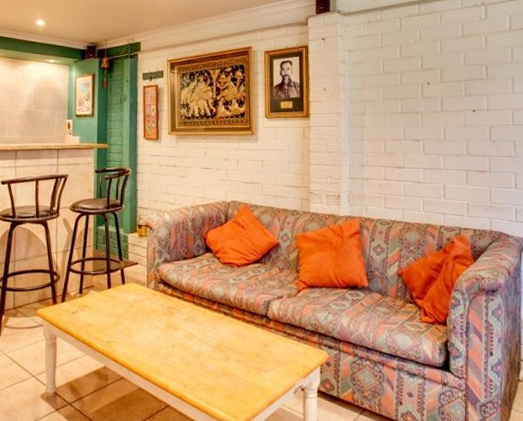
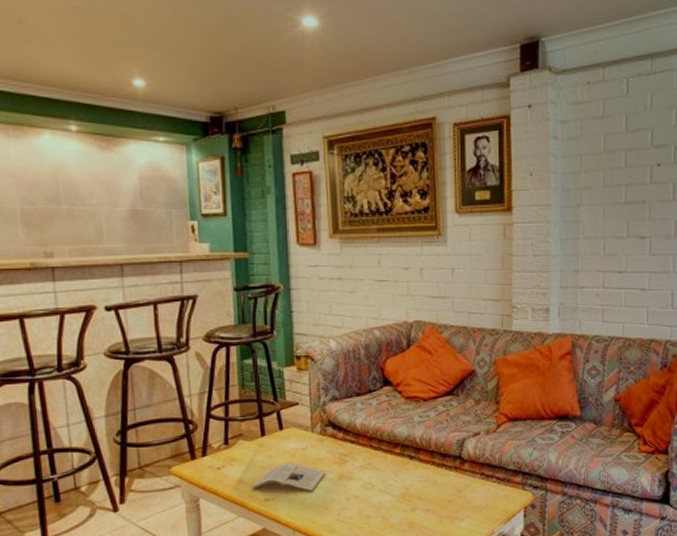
magazine: none [98,312,157,338] -> present [252,463,326,492]

